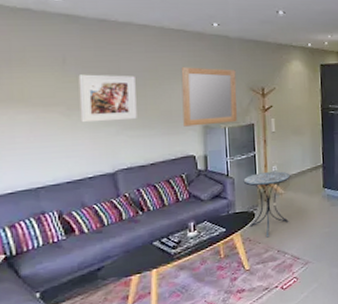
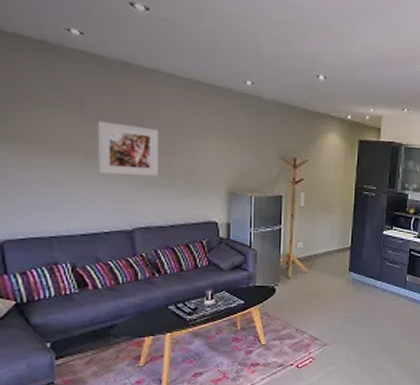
home mirror: present [181,67,237,127] -> none [207,126,267,192]
side table: present [243,171,291,238] -> none [266,248,316,315]

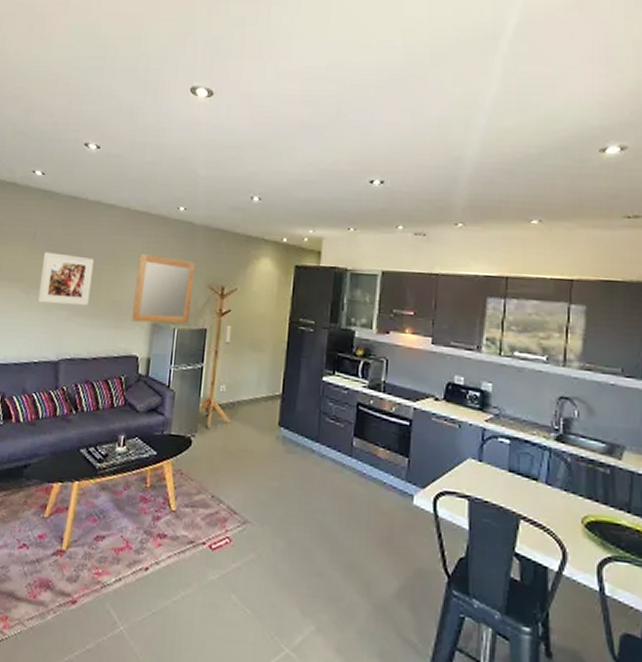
home mirror: none [207,126,267,192] -> present [132,254,196,324]

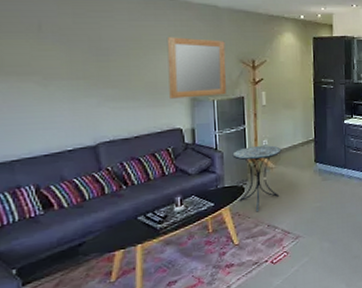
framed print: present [37,252,94,307] -> none [55,42,120,93]
side table: none [184,390,241,476] -> present [232,145,282,212]

